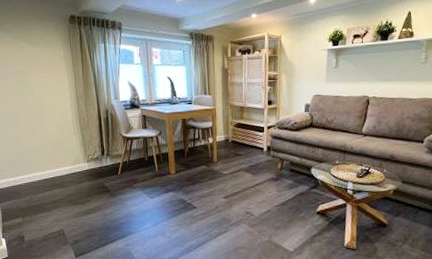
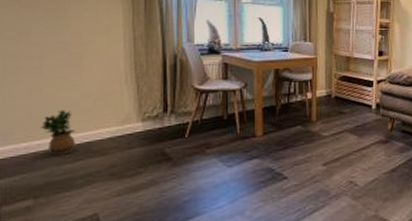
potted plant: none [22,154,45,187] -> present [41,110,75,155]

